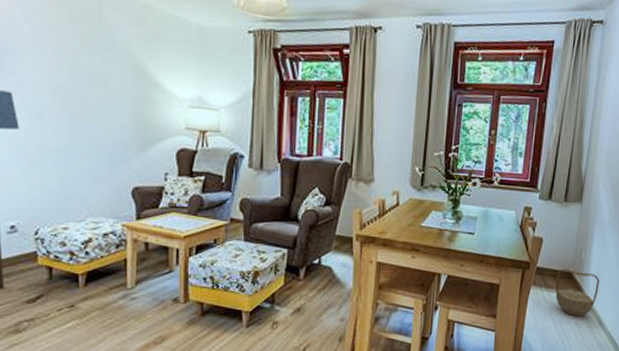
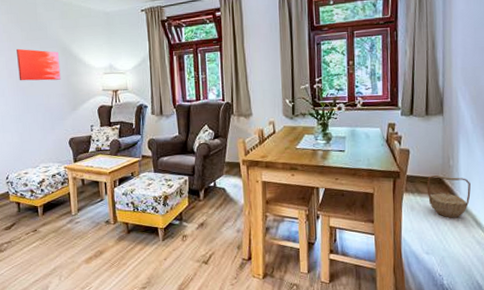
wall art: none [66,57,129,108] -> present [16,48,61,81]

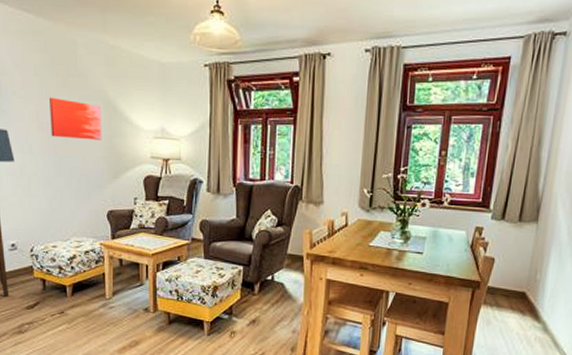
basket: present [426,175,471,218] -> none [507,289,555,337]

